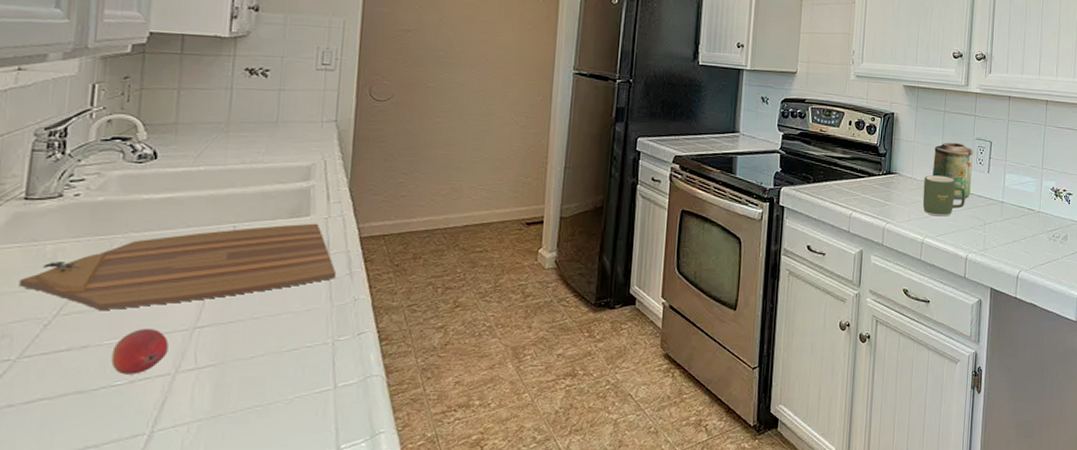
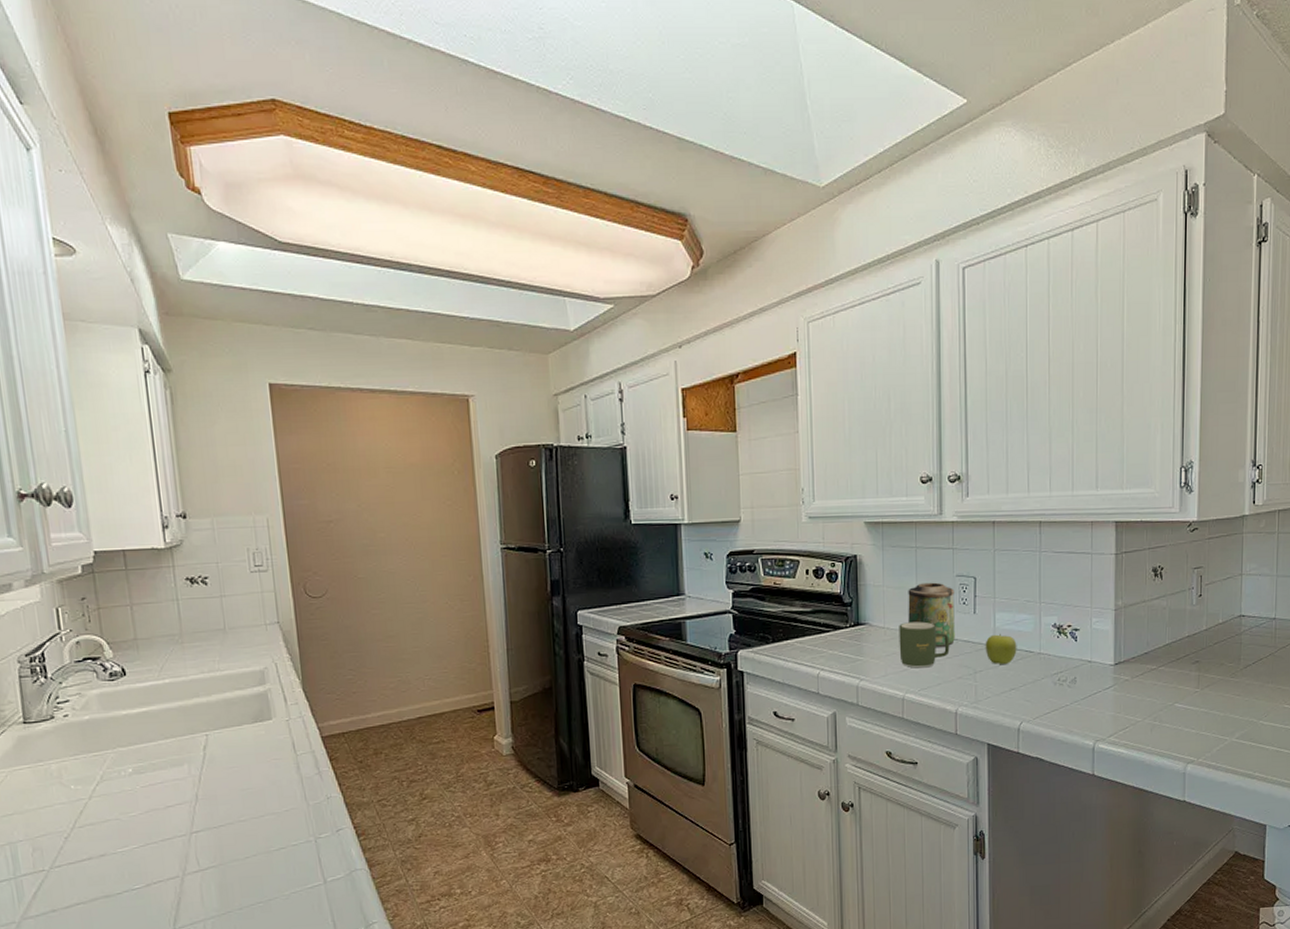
cutting board: present [18,223,337,311] -> none [36,726,307,822]
fruit: present [111,328,169,375] -> none [126,835,173,879]
fruit: none [994,192,1021,220] -> present [985,634,1017,665]

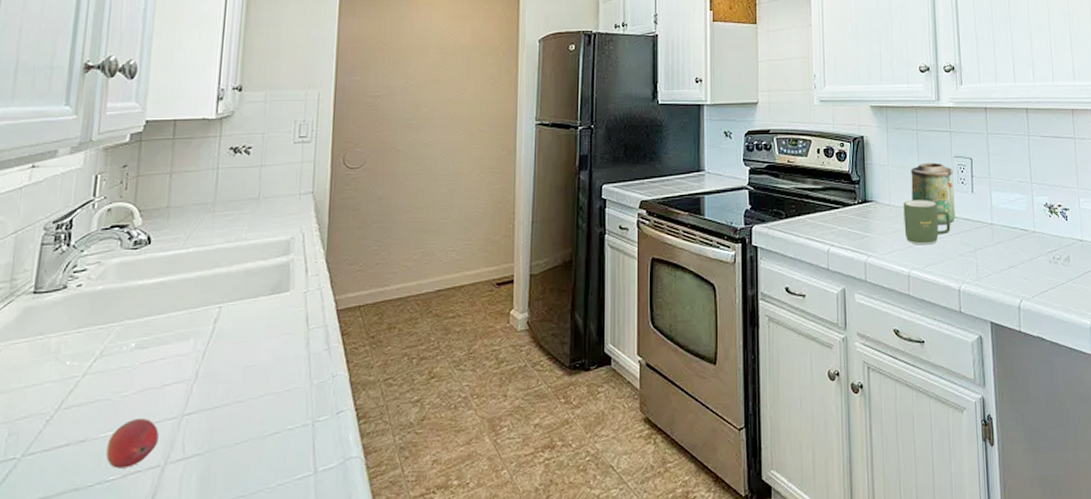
fruit: none [126,835,173,879] -> present [106,417,159,469]
fruit: present [985,634,1017,665] -> none [983,213,1013,243]

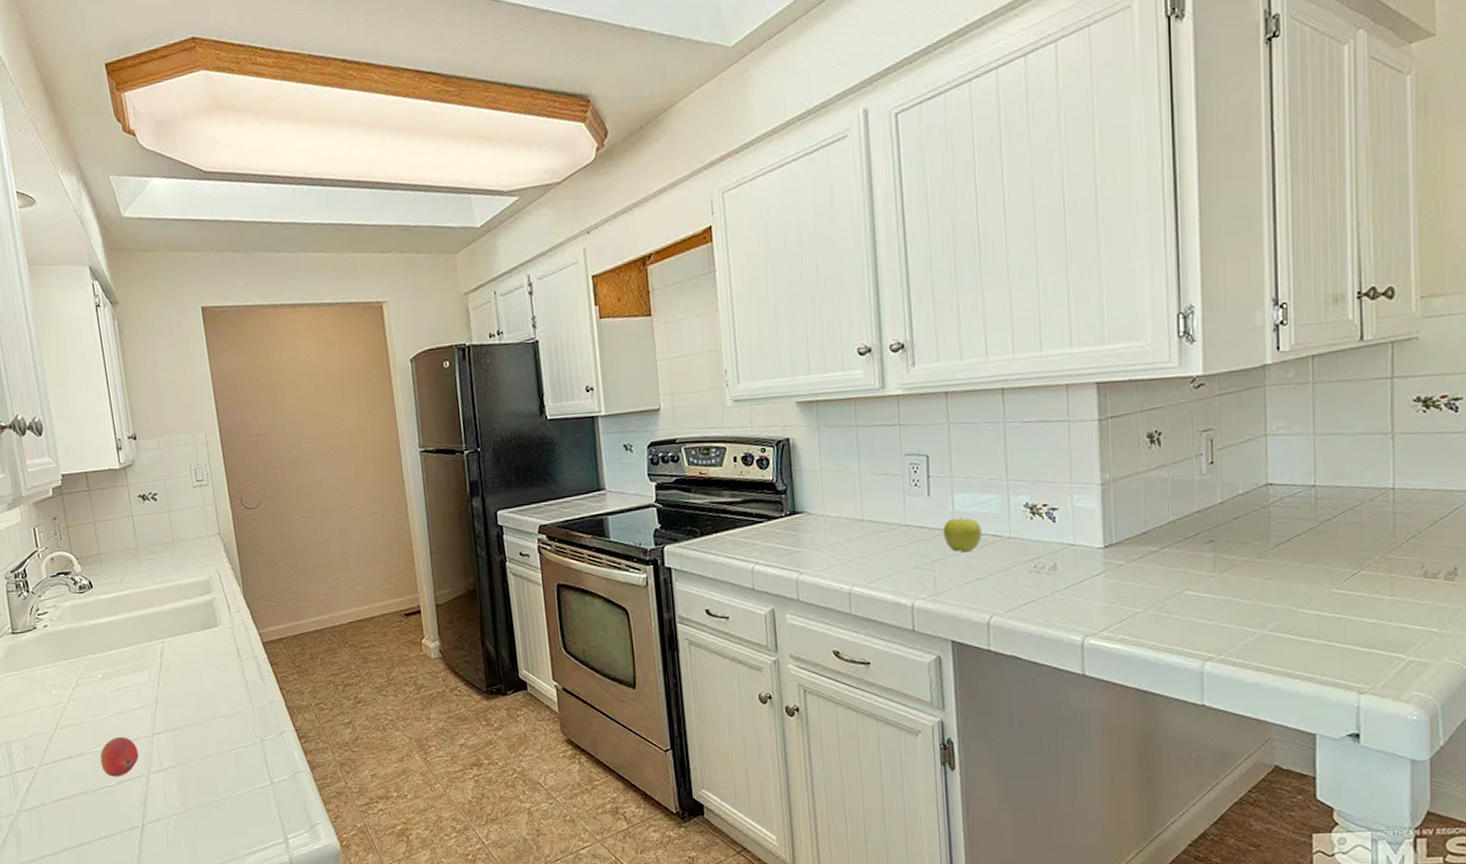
mug: present [903,199,951,245] -> none [841,507,901,559]
canister: present [911,162,956,224] -> none [849,463,907,535]
fruit: none [983,213,1013,243] -> present [943,518,982,552]

